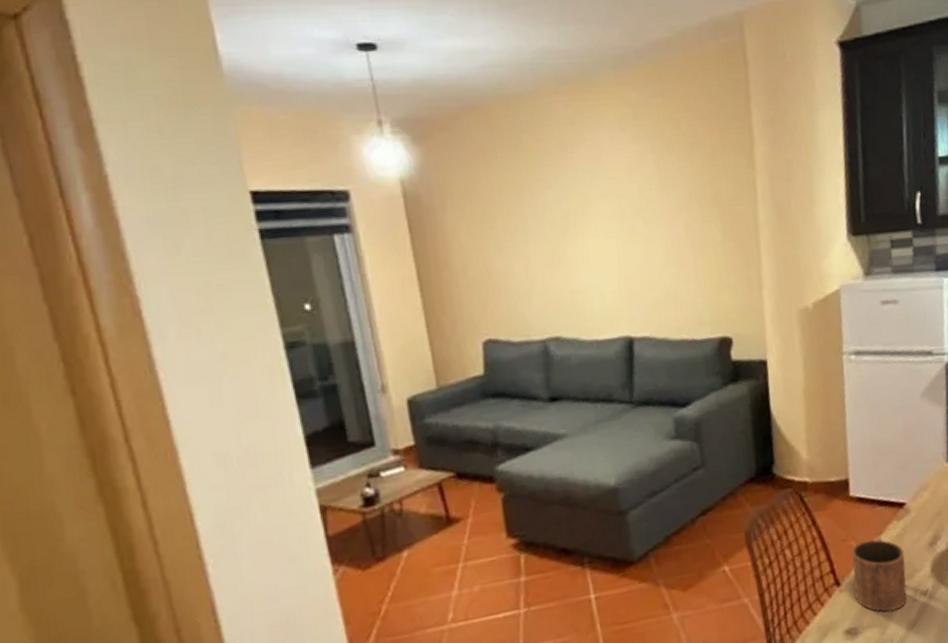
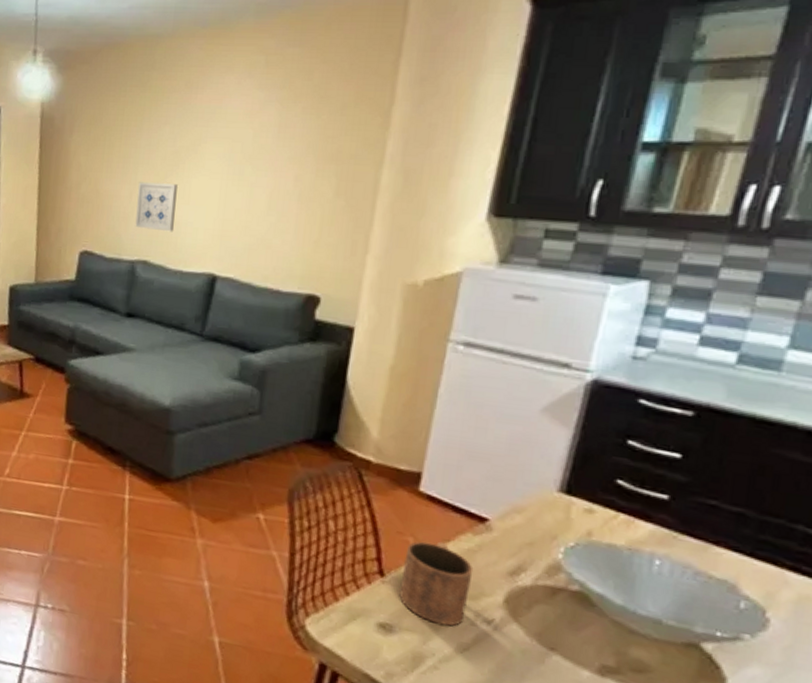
wall art: none [531,250,580,304] -> present [135,182,178,232]

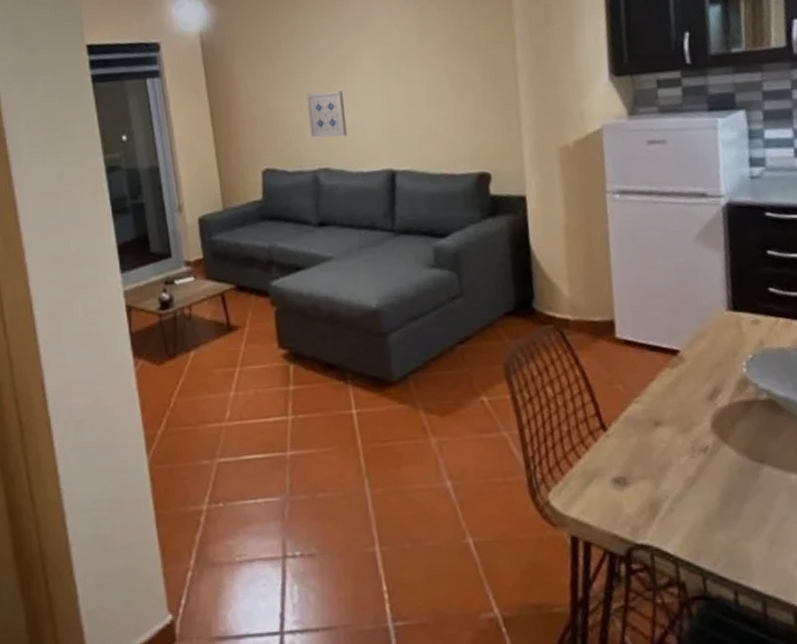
mug: present [399,542,474,627] -> none [619,383,684,465]

